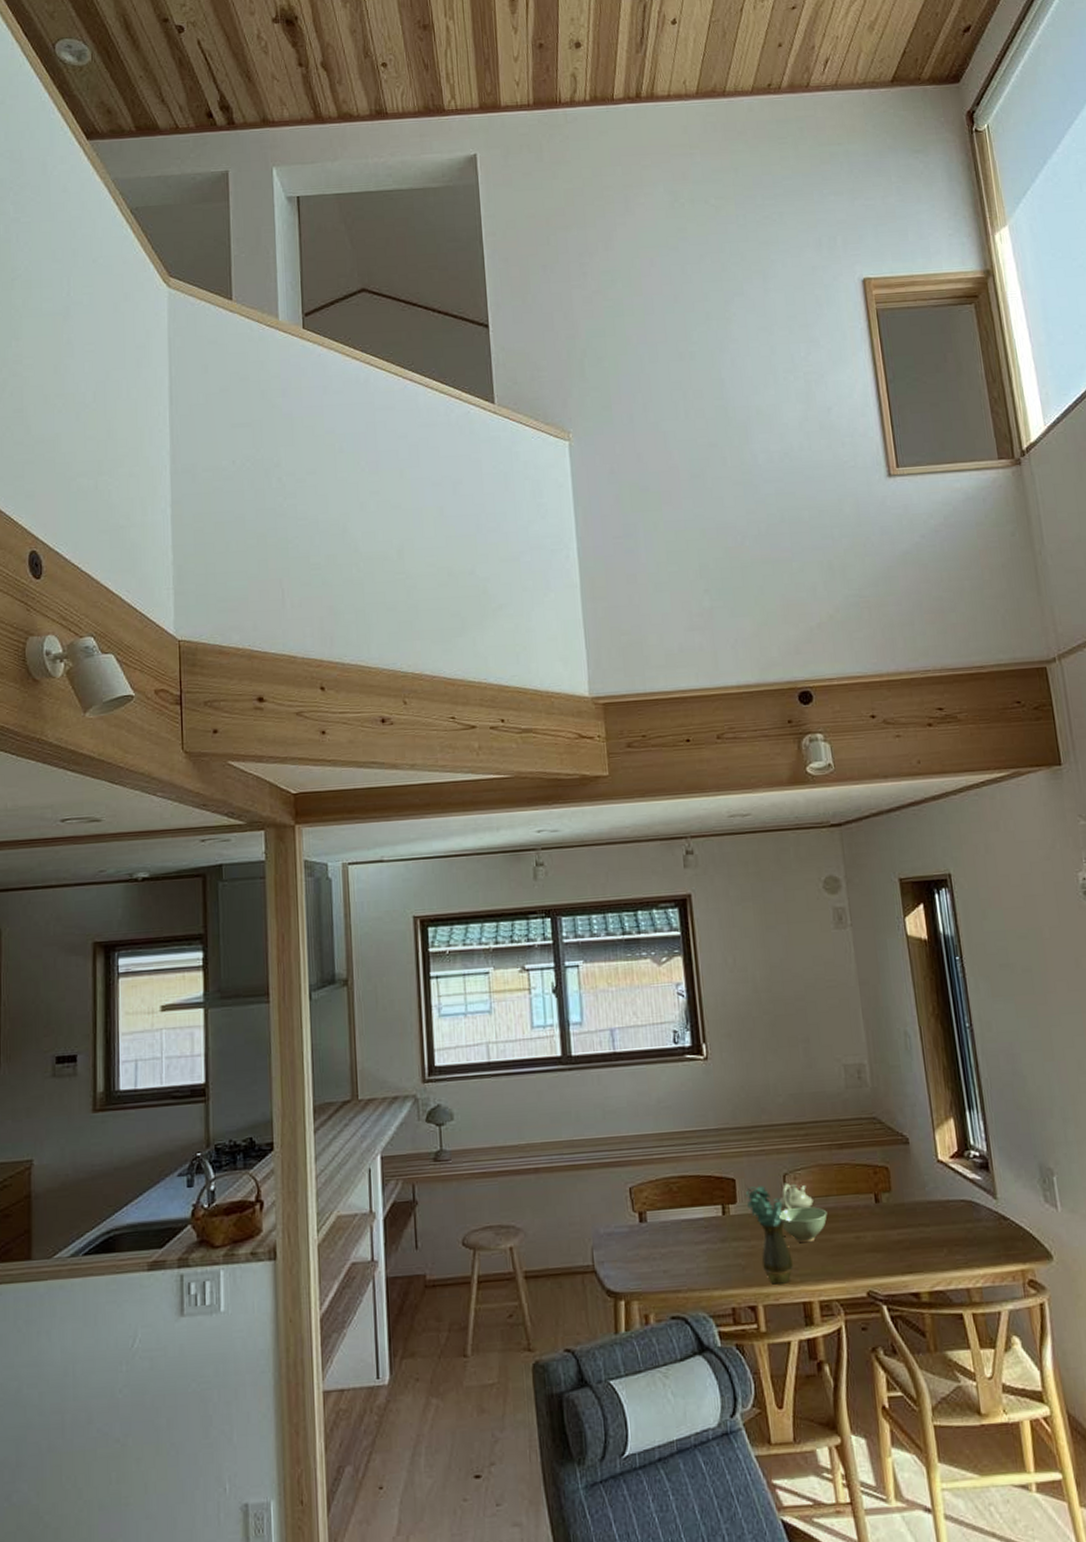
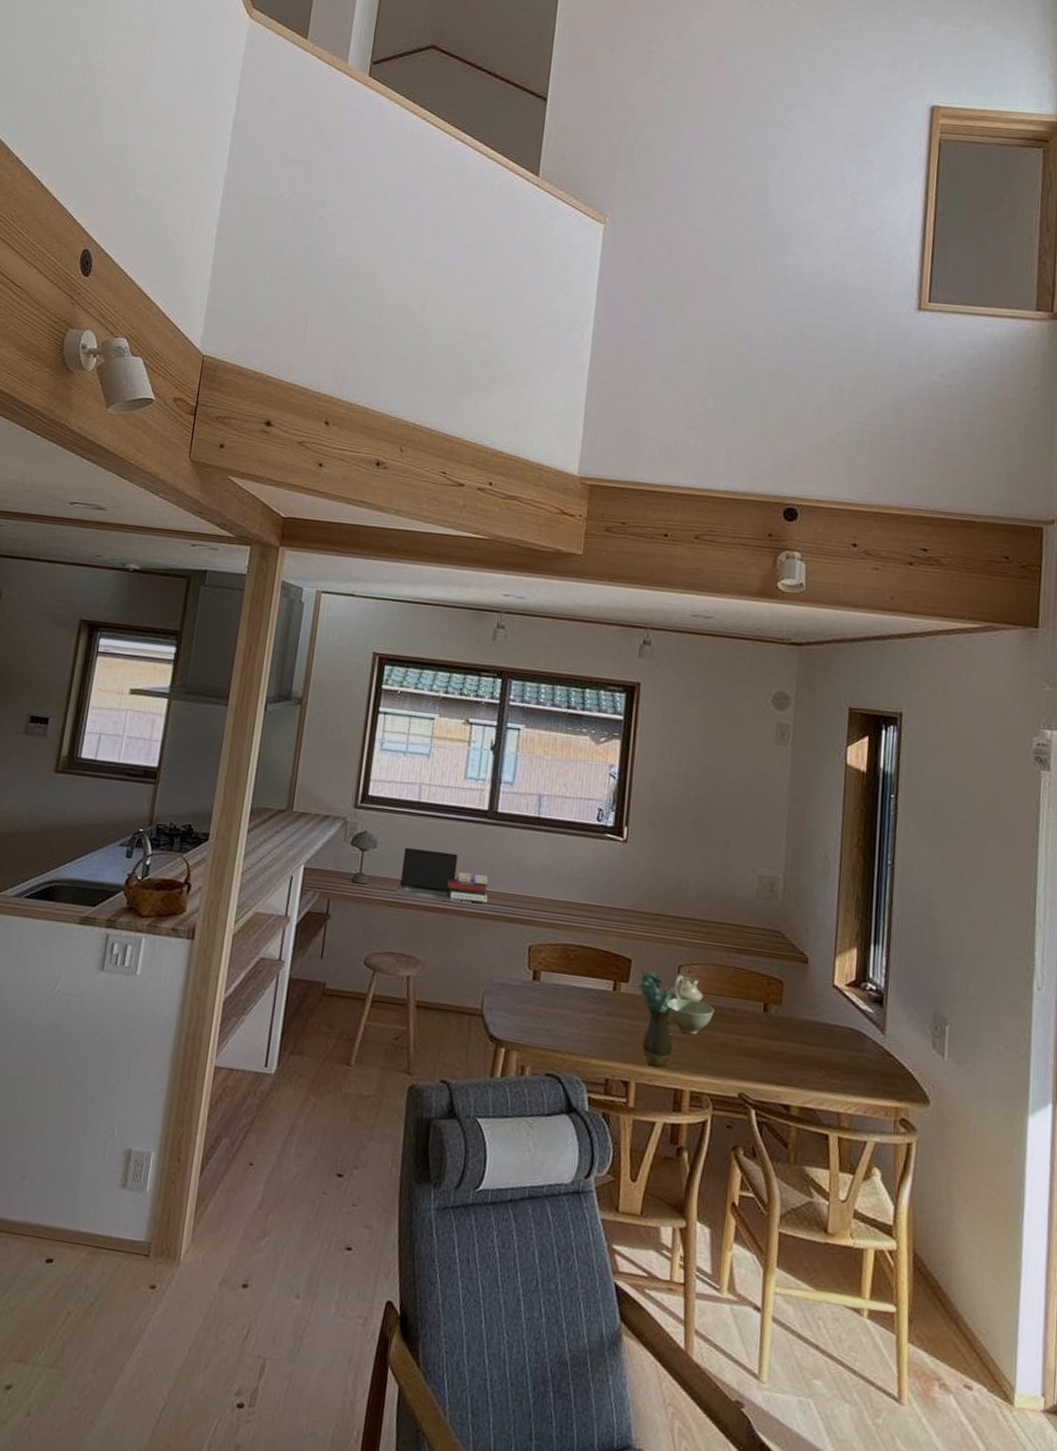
laptop: none [482,1108,543,1164] -> present [396,848,458,902]
books: none [533,1124,579,1157] -> present [447,872,488,904]

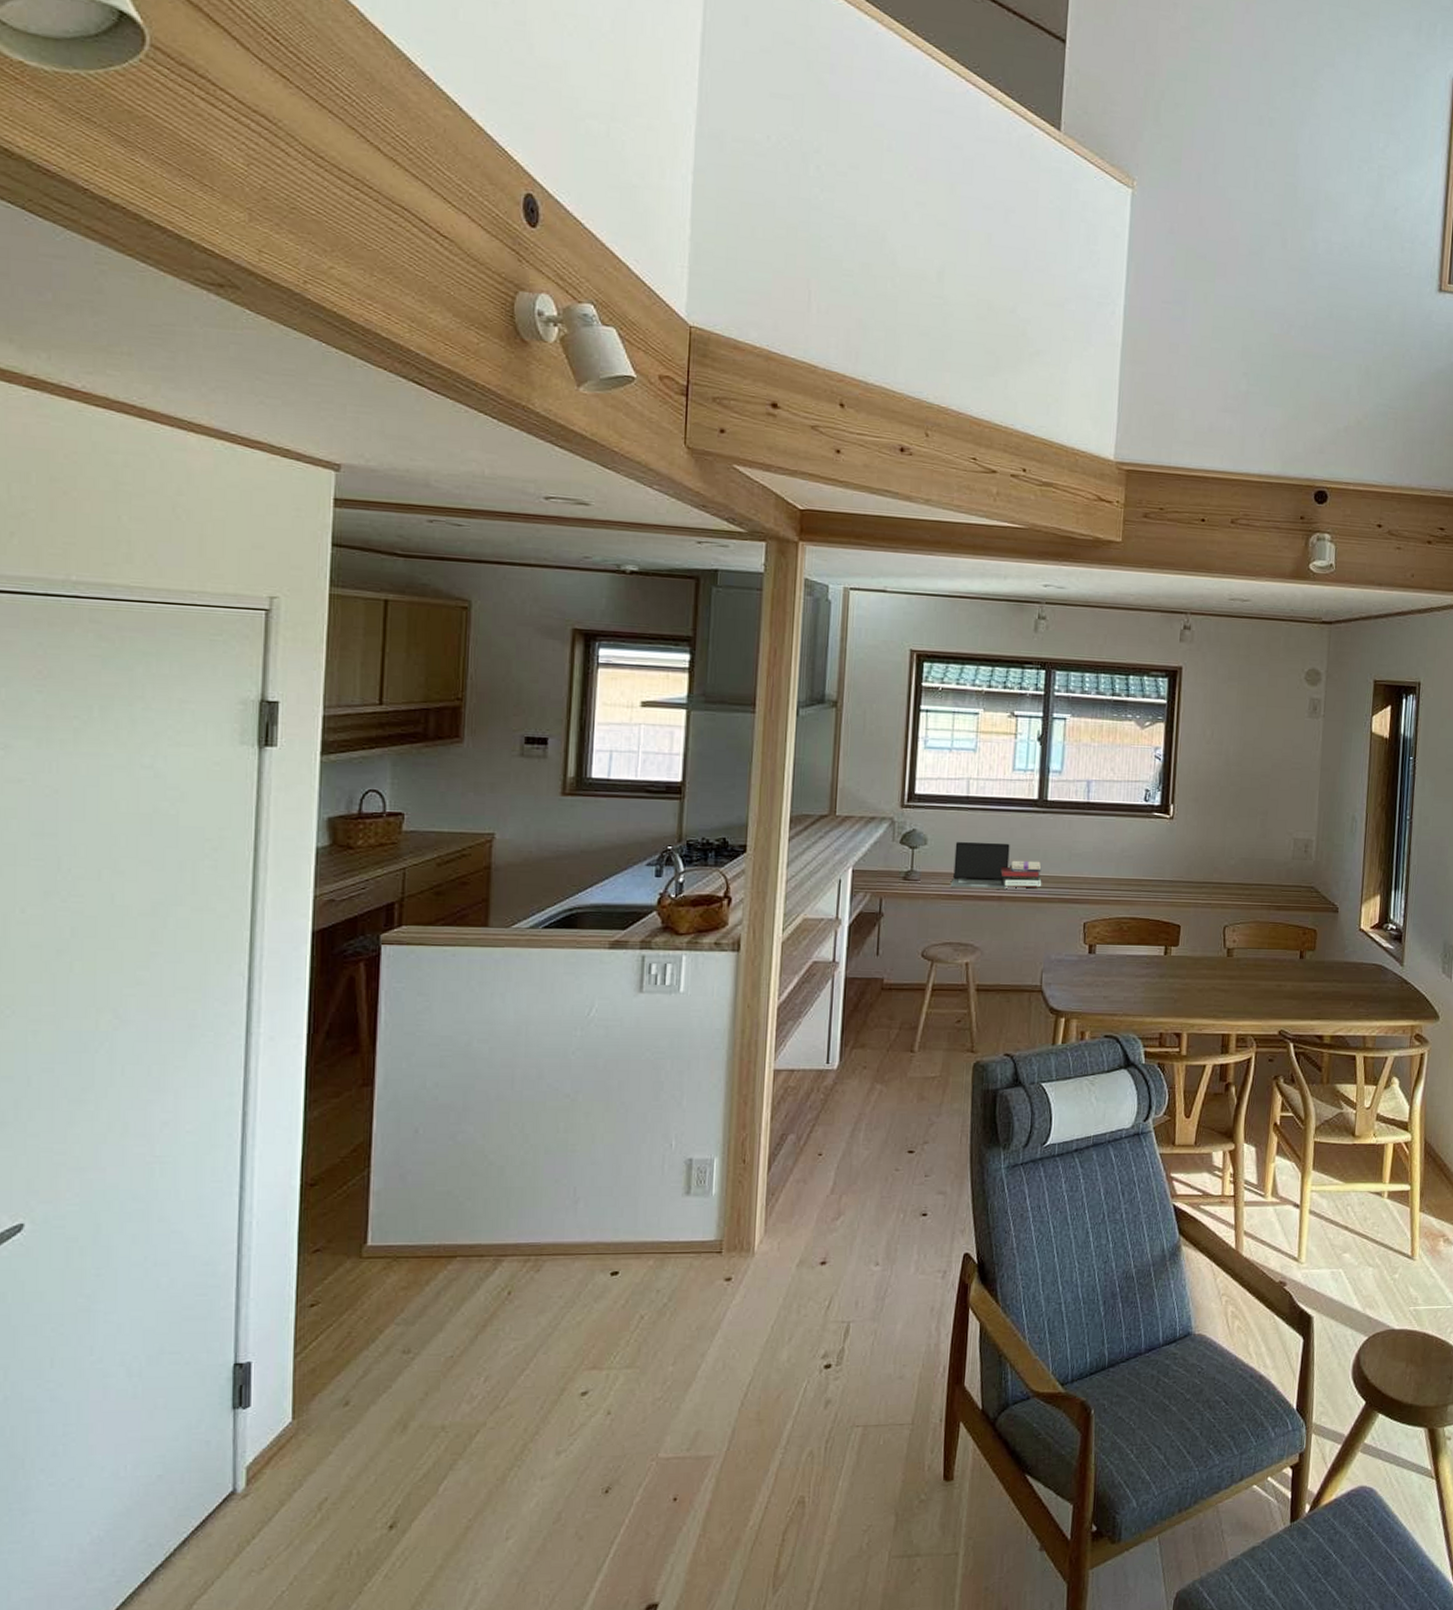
vase: present [638,967,673,1068] -> none [1187,931,1220,1017]
bowl: present [666,998,715,1035] -> none [1213,954,1257,986]
teapot: present [670,973,703,1003] -> none [1217,933,1246,957]

